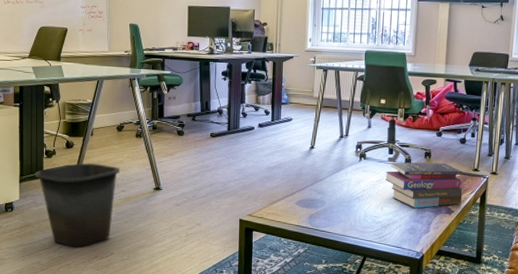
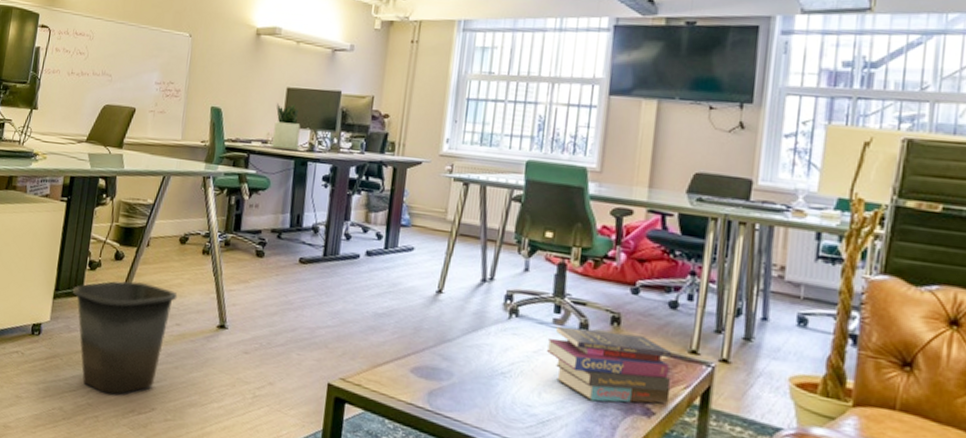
planter: none [179,18,203,55] -> present [269,102,301,152]

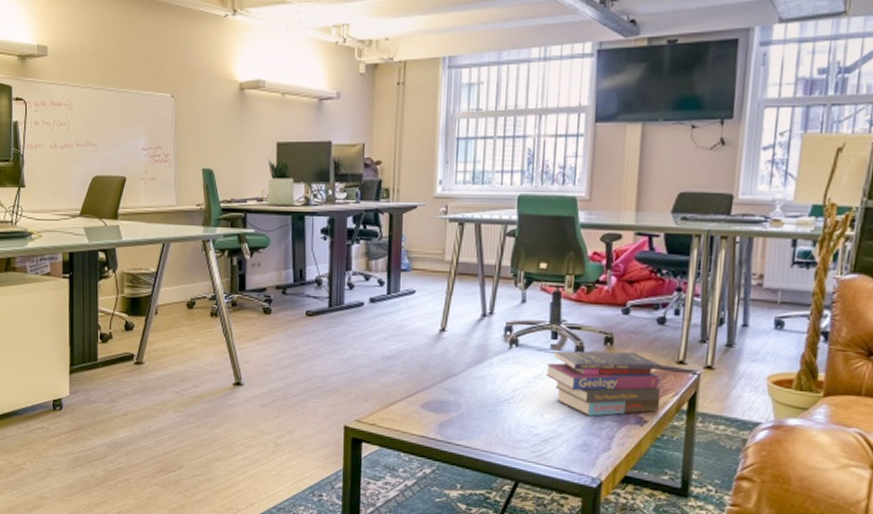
waste bin: present [72,281,178,394] -> none [87,349,191,458]

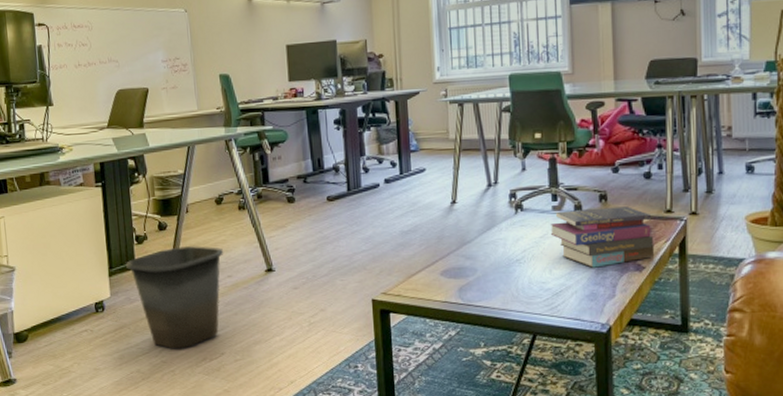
waste bin: none [87,349,191,458] -> present [125,245,224,349]
planter: present [265,158,297,207] -> none [279,59,309,104]

